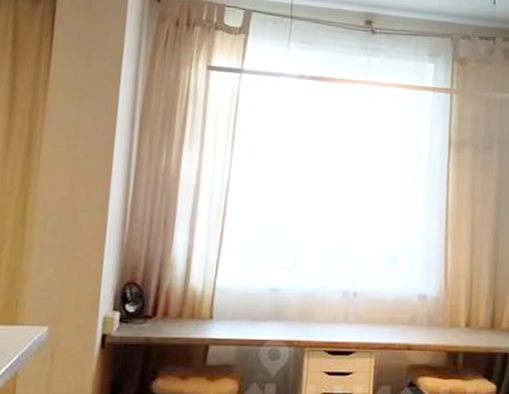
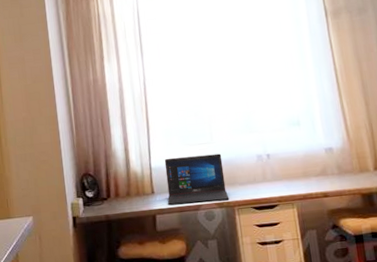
laptop: none [227,278,302,338] -> present [164,153,230,205]

